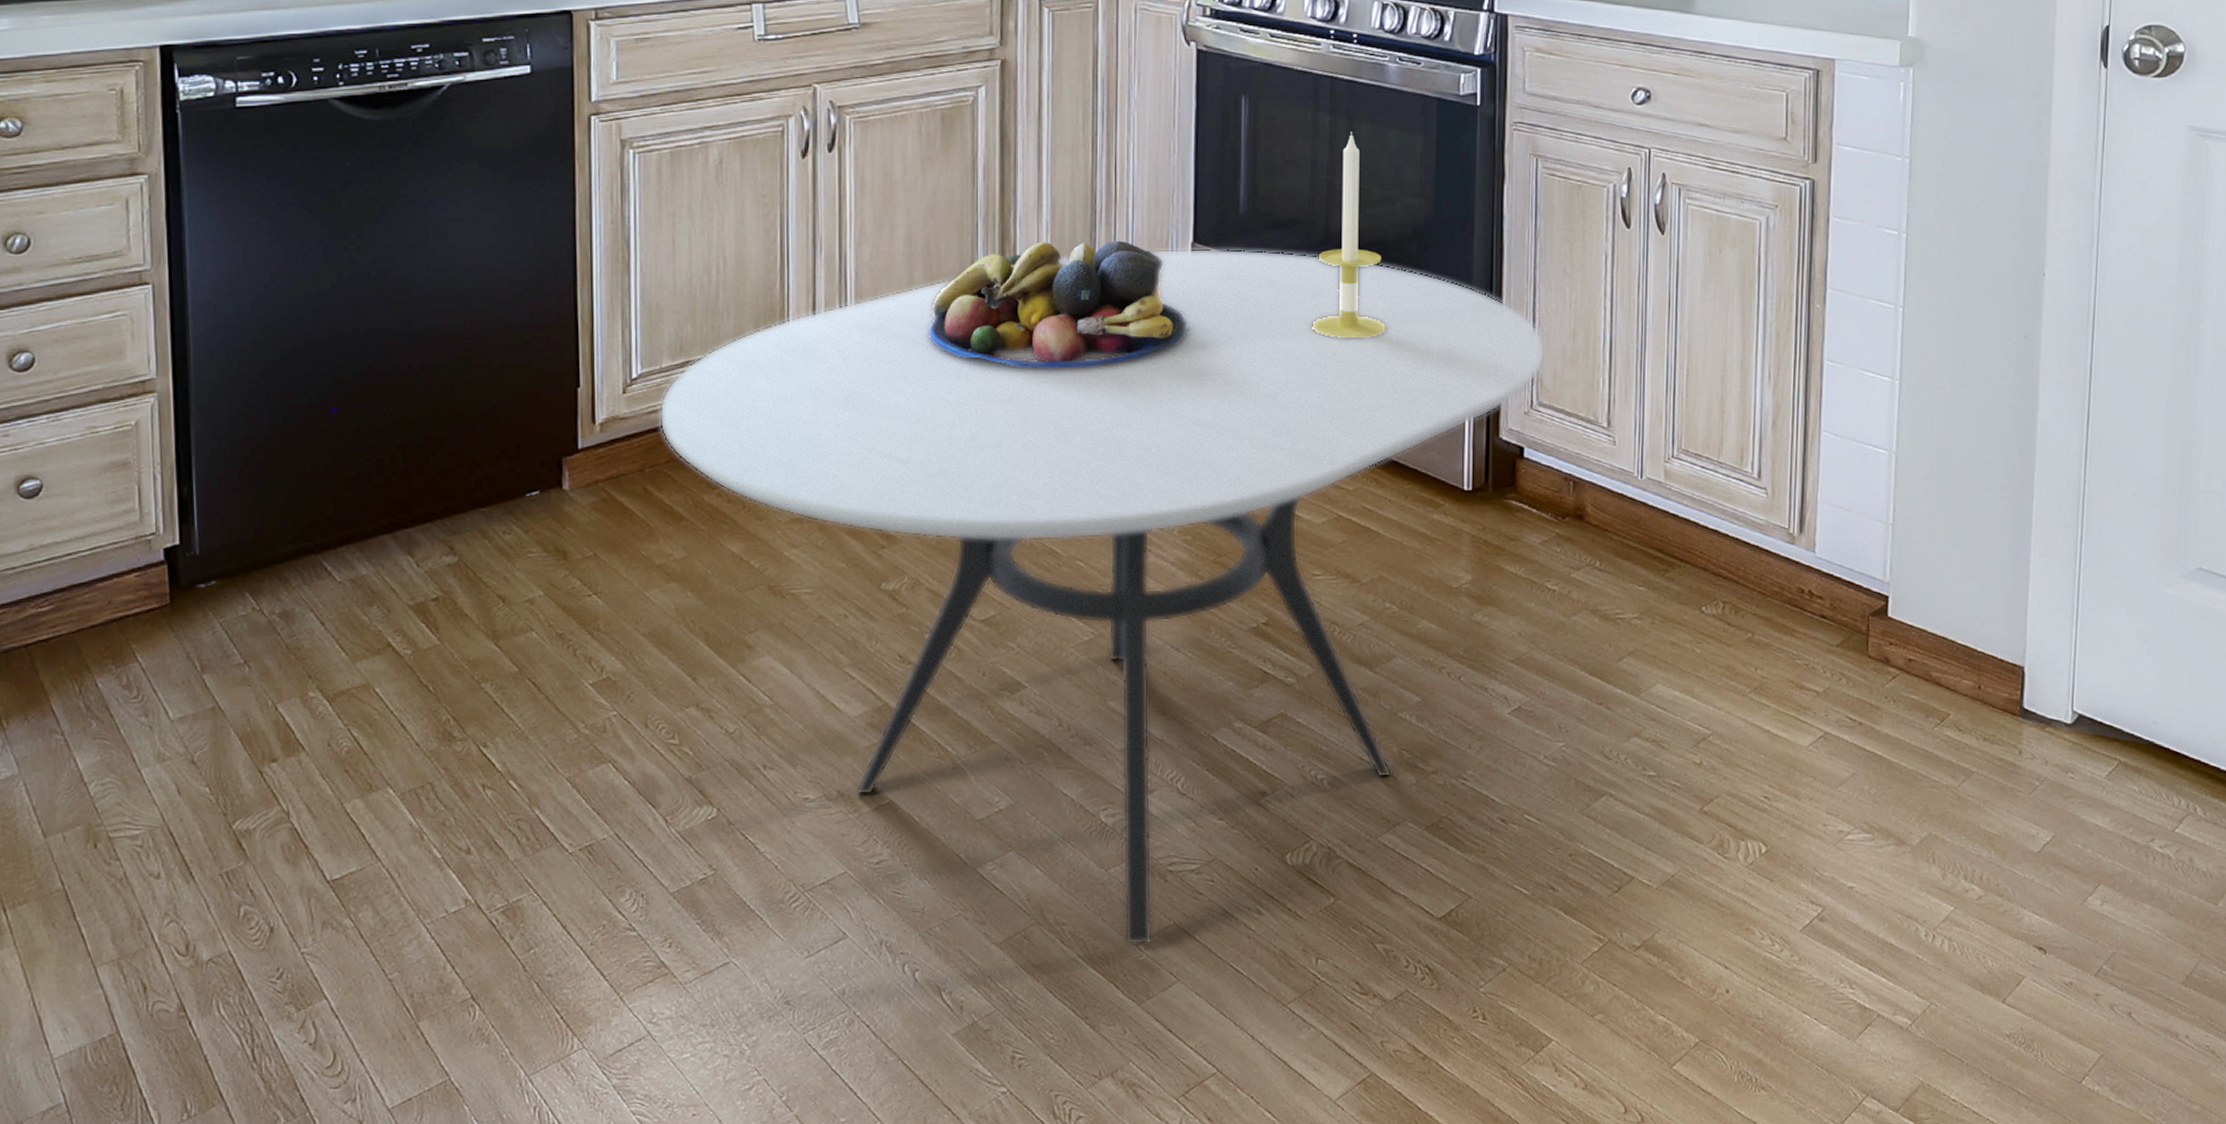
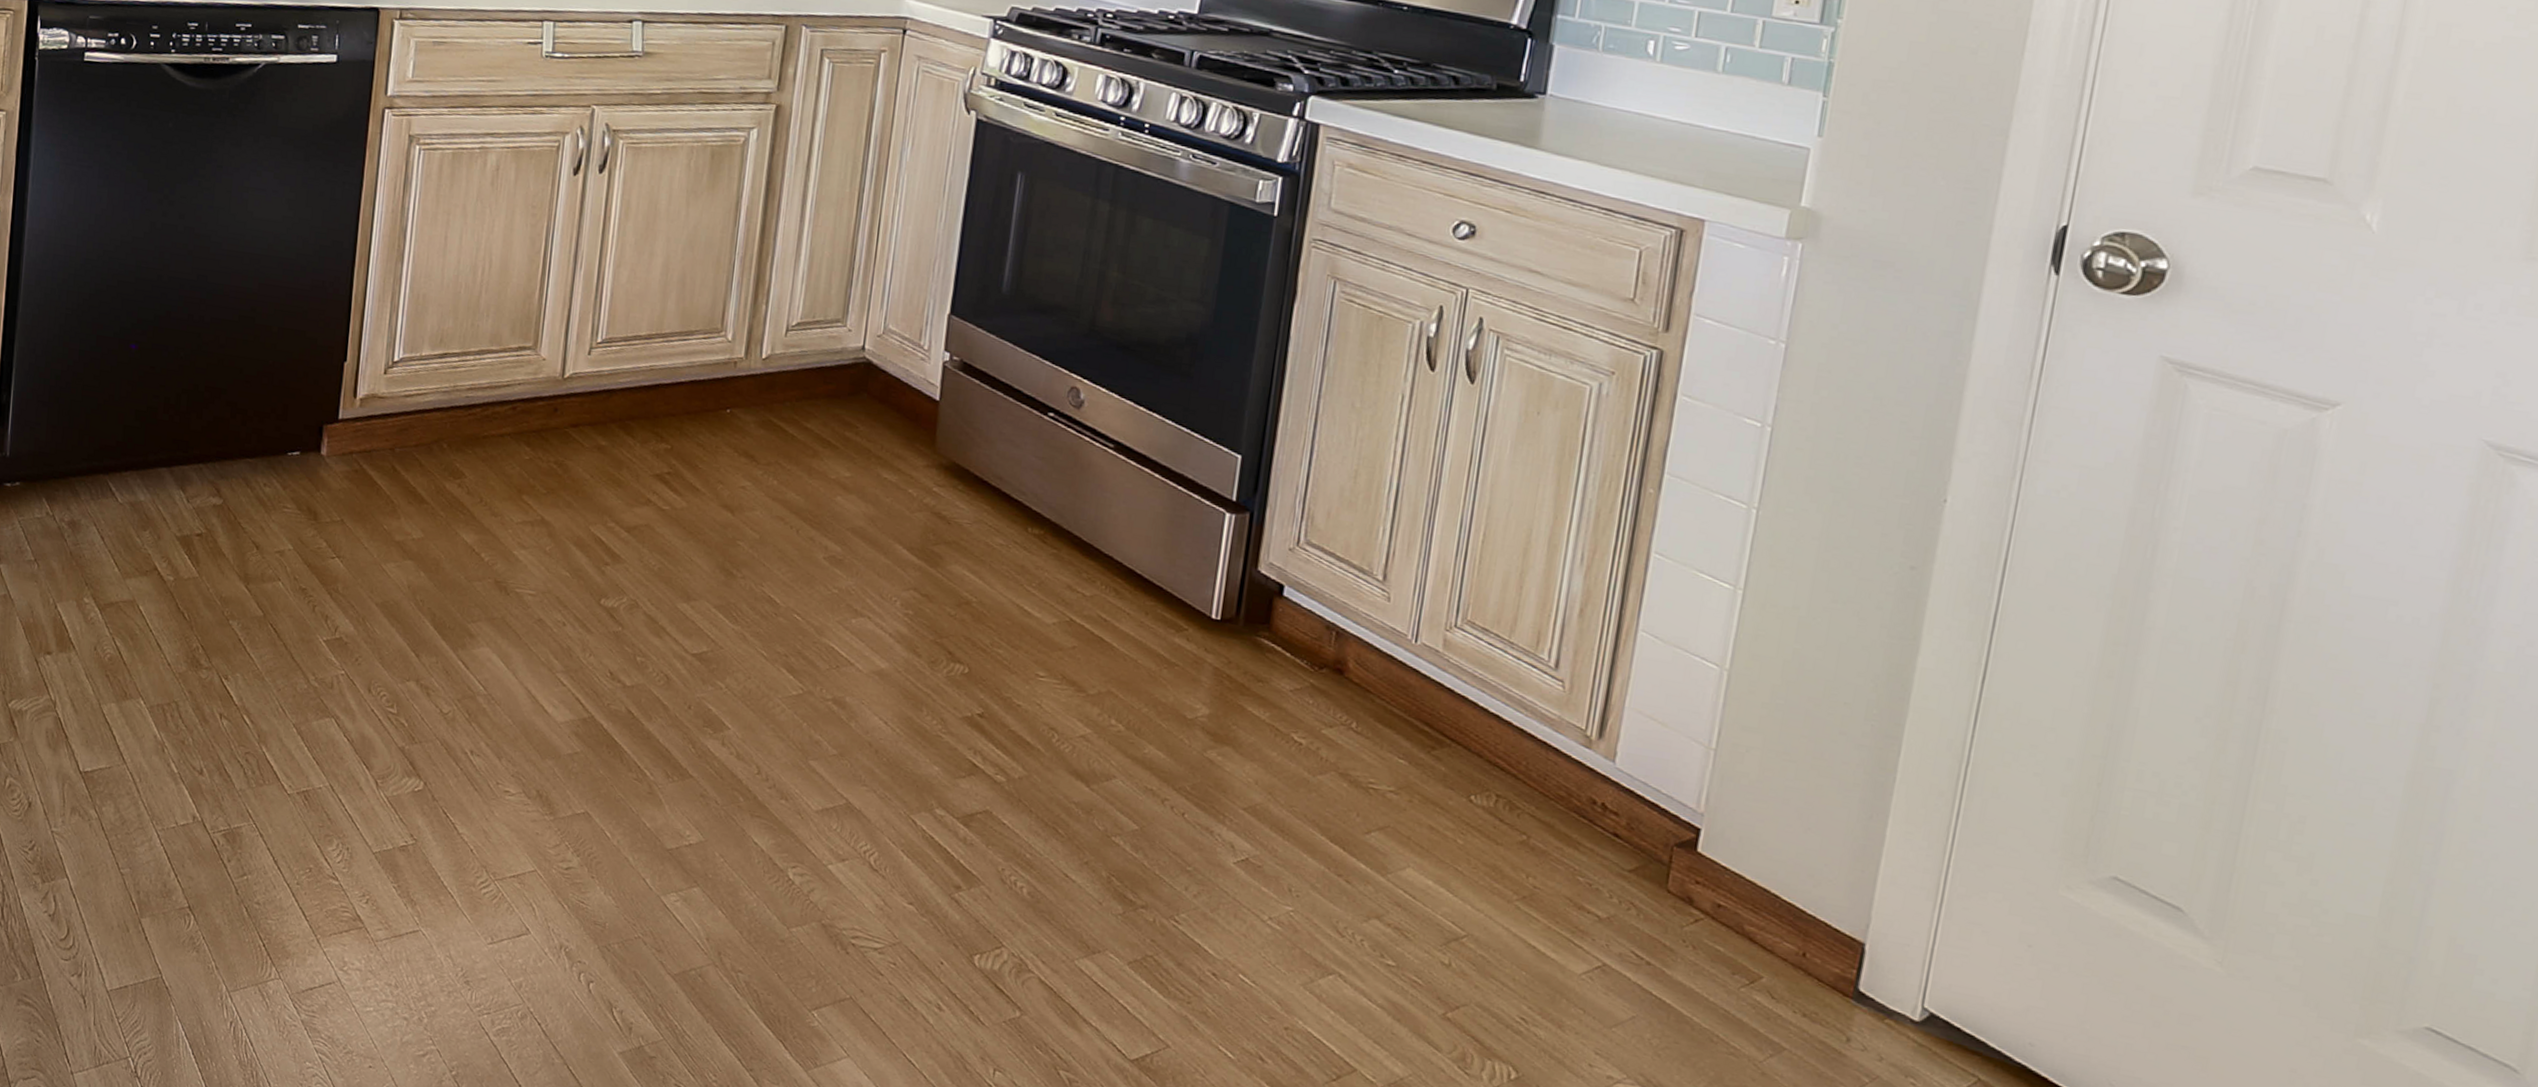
dining table: present [659,248,1545,946] -> none [413,308,1321,1013]
fruit bowl: present [928,240,1188,369] -> none [673,290,935,425]
candle: present [1312,132,1386,339] -> none [1065,224,1150,441]

